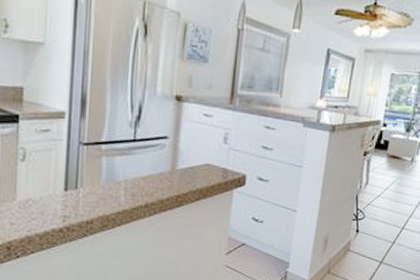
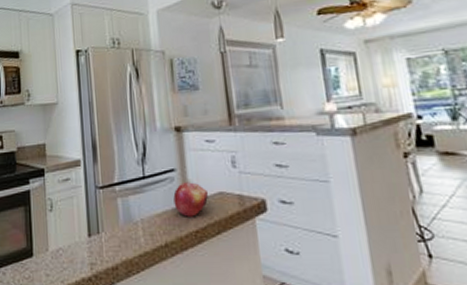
fruit: none [161,150,196,183] -> present [173,182,208,217]

